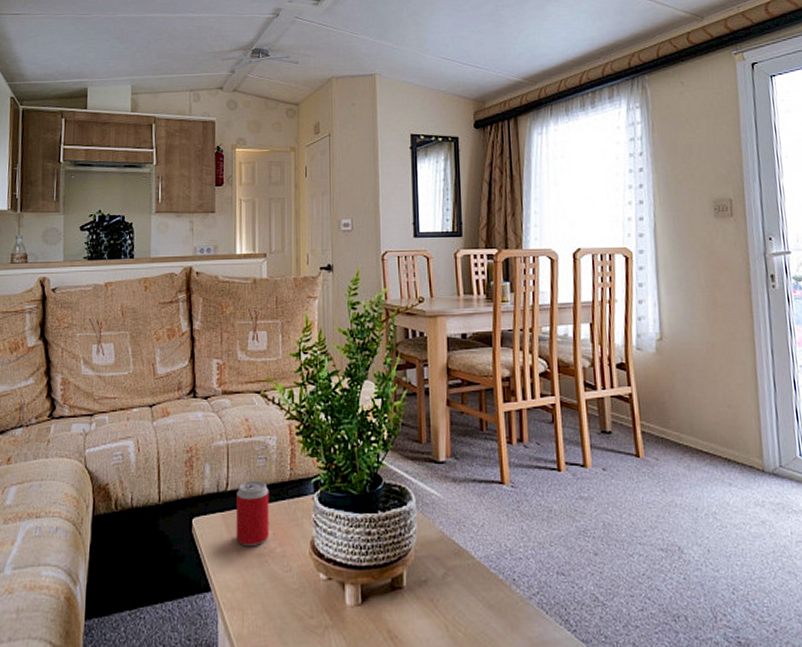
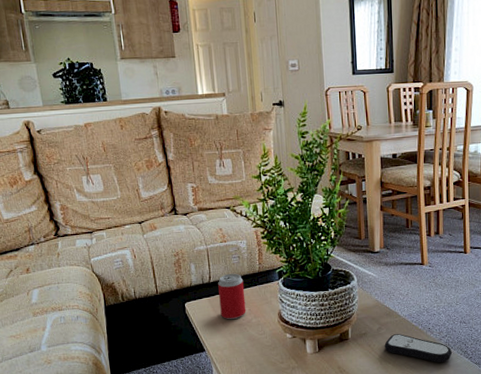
remote control: none [452,585,547,636] -> present [384,334,452,363]

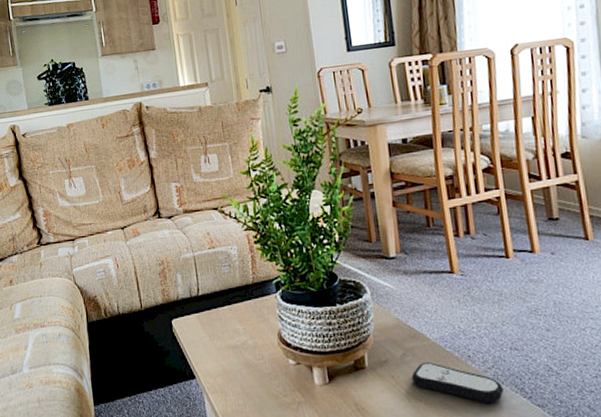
beverage can: present [218,273,246,320] -> none [207,284,241,341]

